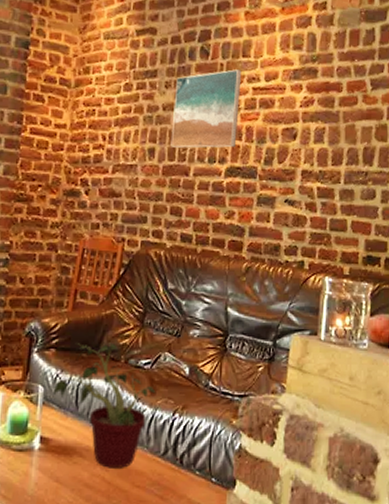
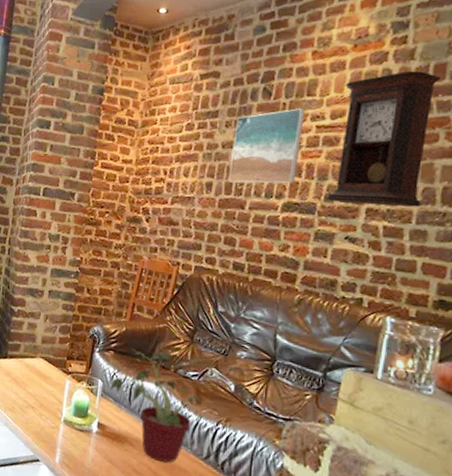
pendulum clock: none [266,35,356,168] -> present [326,70,441,207]

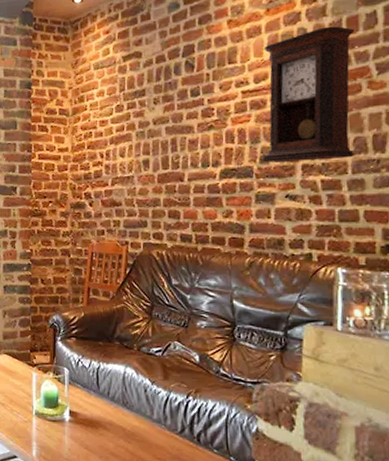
potted plant: present [110,349,202,463] -> none [76,332,169,442]
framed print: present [228,108,306,184] -> none [163,76,230,157]

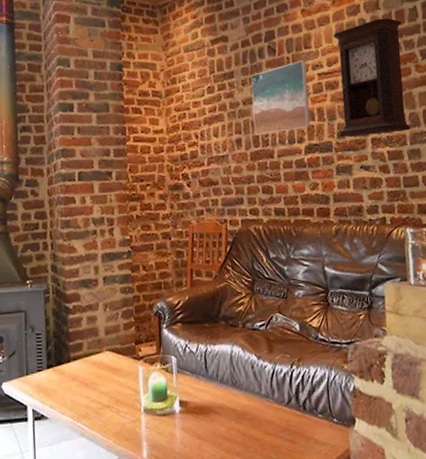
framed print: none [163,76,230,157] -> present [251,60,311,135]

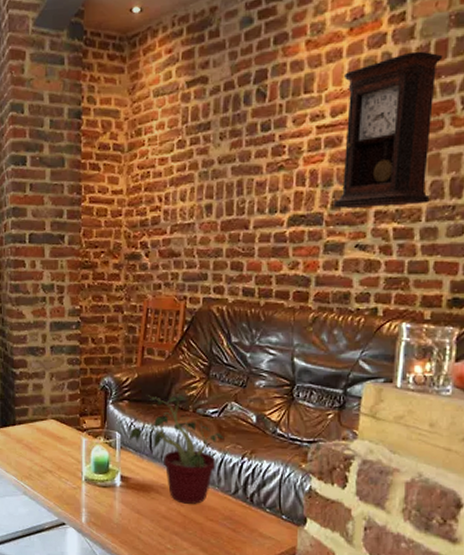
potted plant: none [184,311,274,421] -> present [128,394,225,504]
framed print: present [251,60,311,135] -> none [228,108,304,201]

